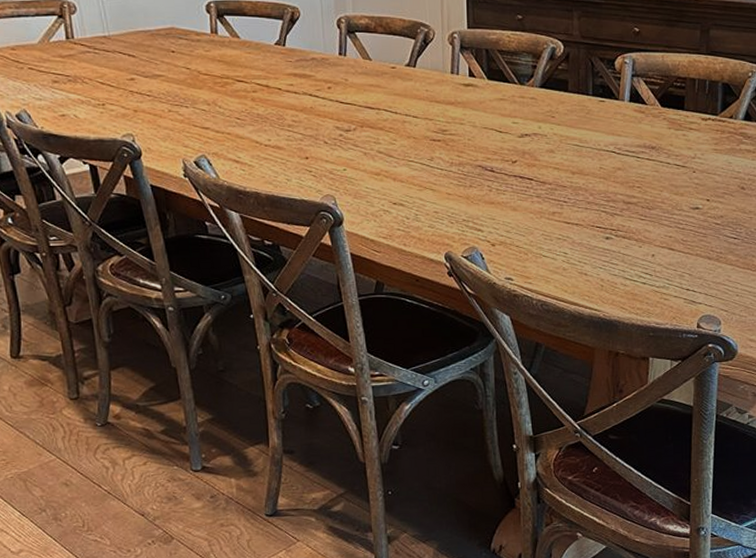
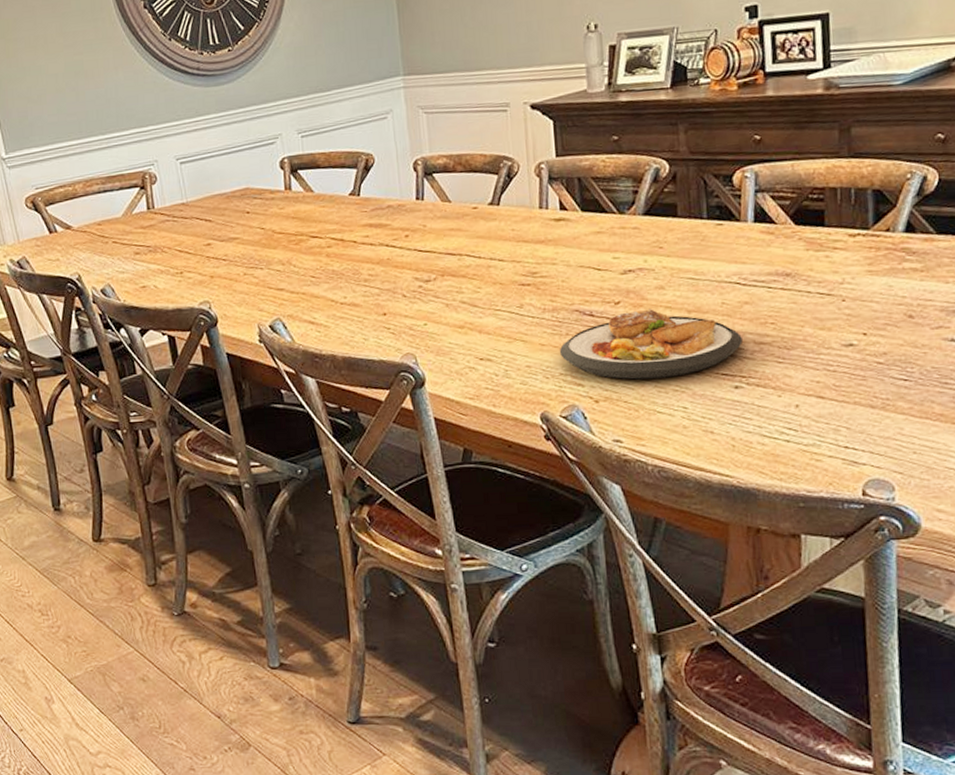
plate: none [463,169,614,228] -> present [559,309,743,380]

